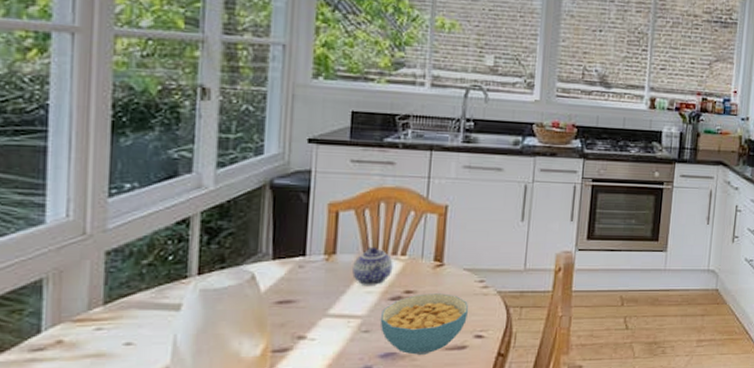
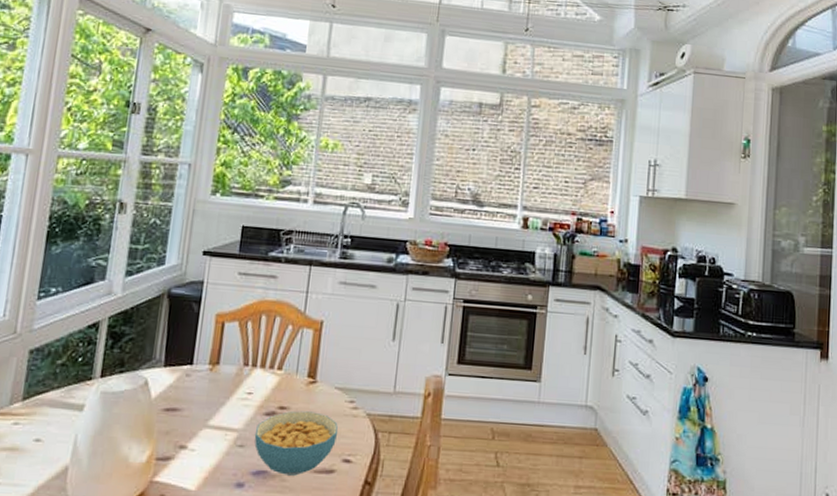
teapot: present [352,246,393,285] -> none [232,359,270,399]

